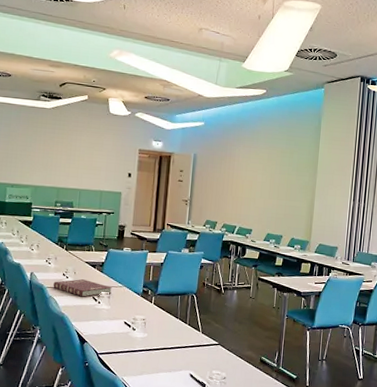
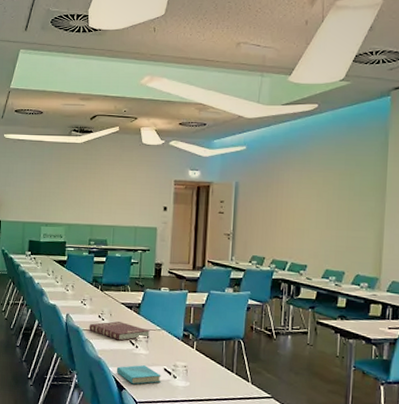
book: none [79,319,122,338] -> present [116,365,161,385]

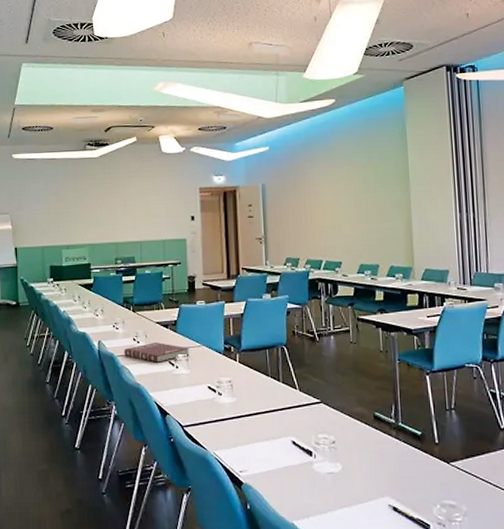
book: present [116,365,161,385] -> none [157,386,206,408]

